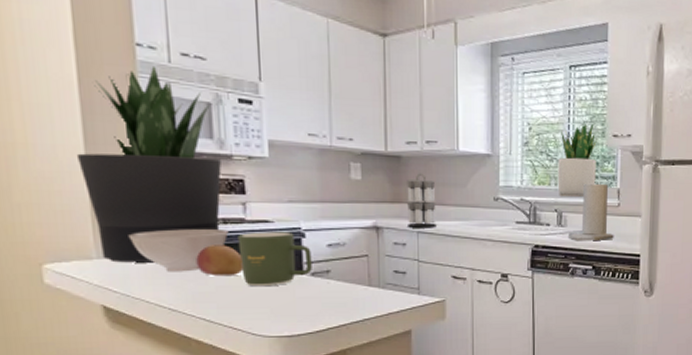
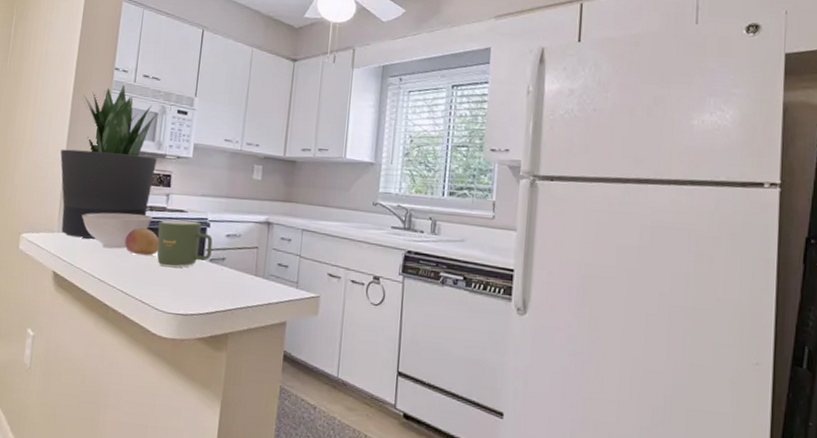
spice rack: present [407,173,437,228] -> none [295,176,323,227]
planter: present [557,122,598,198] -> none [434,136,476,208]
paper towel: present [567,183,614,241] -> none [440,194,487,252]

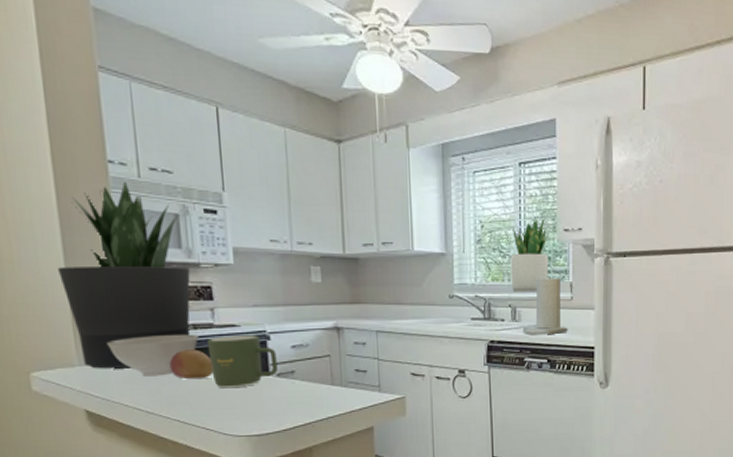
planter: none [434,136,476,208] -> present [510,218,549,293]
paper towel: none [440,194,487,252] -> present [522,278,568,336]

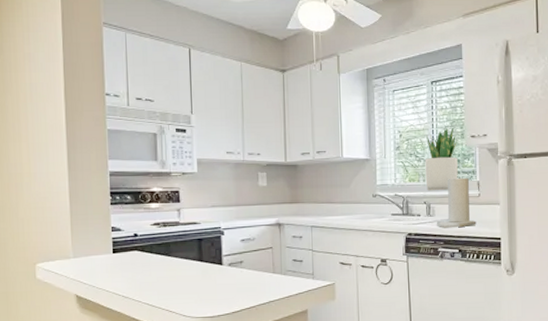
planter: present [57,181,191,369] -> none [62,109,163,261]
bowl: present [106,335,199,377] -> none [95,231,167,267]
fruit: present [169,349,213,380] -> none [143,243,177,269]
mug: present [207,335,278,389] -> none [174,231,229,277]

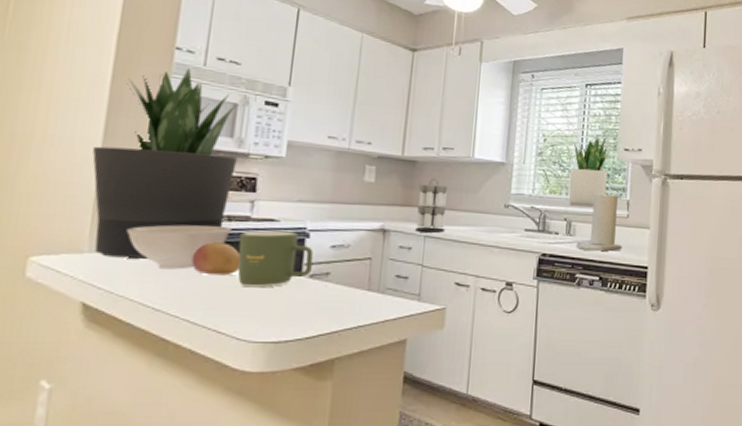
planter: none [62,109,163,261] -> present [92,67,237,259]
bowl: none [95,231,167,267] -> present [126,224,232,270]
fruit: none [143,243,177,269] -> present [191,242,241,276]
mug: none [174,231,229,277] -> present [237,230,314,288]
spice rack: none [302,178,326,223] -> present [415,178,449,233]

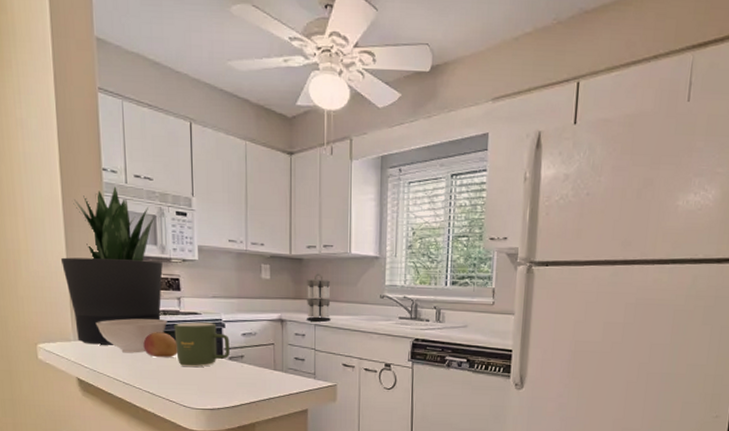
planter: present [568,136,610,208] -> none [437,227,476,296]
paper towel: present [575,193,622,252] -> none [445,283,488,337]

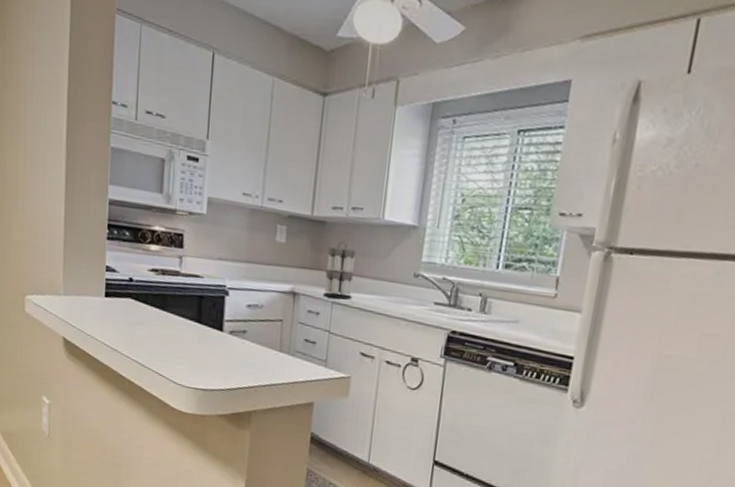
planter: present [60,186,163,345] -> none [58,122,167,304]
bowl: present [95,318,167,353] -> none [88,275,166,317]
fruit: present [143,332,178,358] -> none [136,293,174,326]
mug: present [174,322,230,368] -> none [171,285,232,340]

